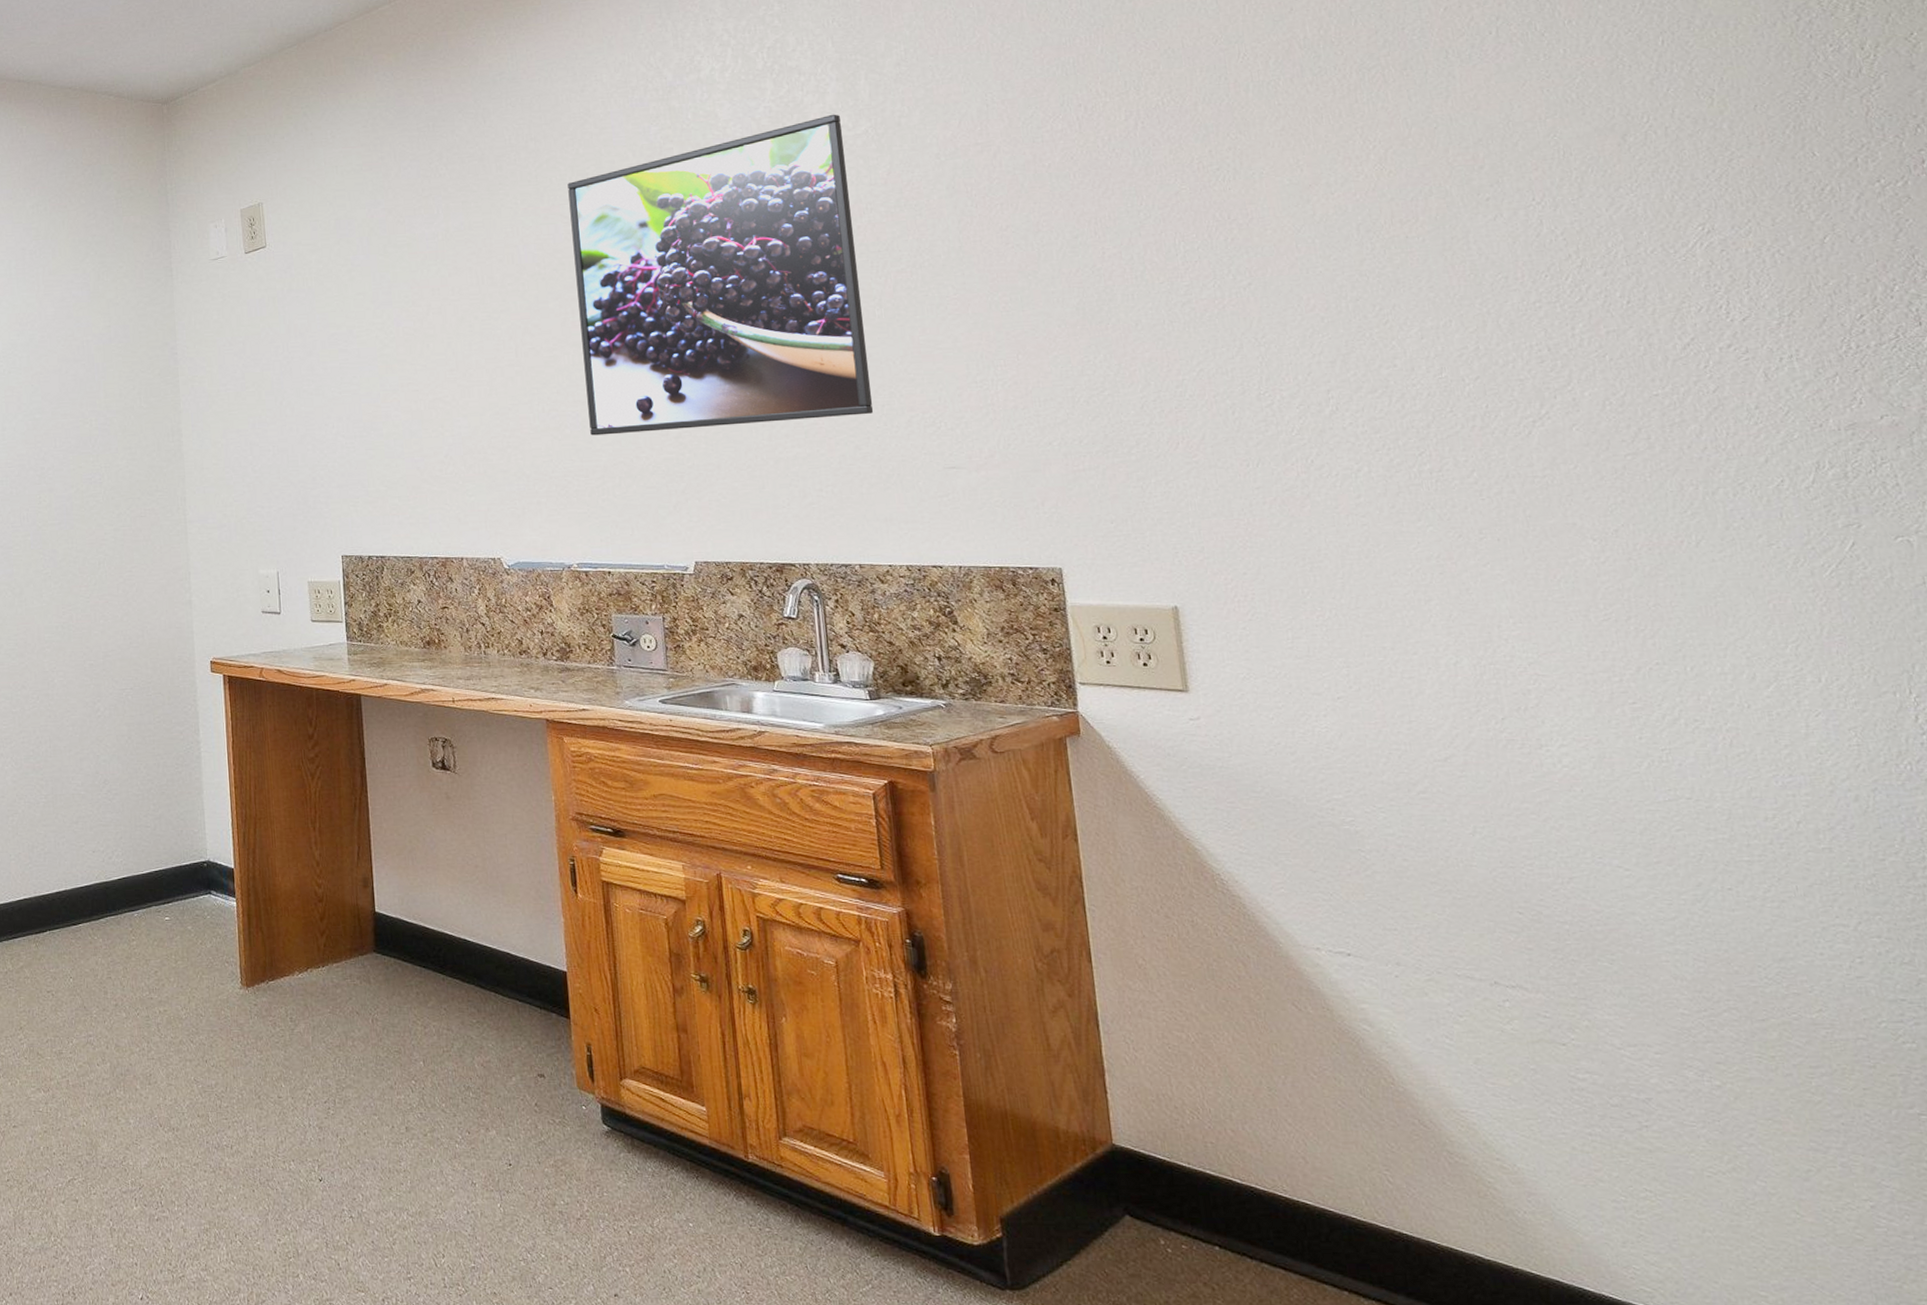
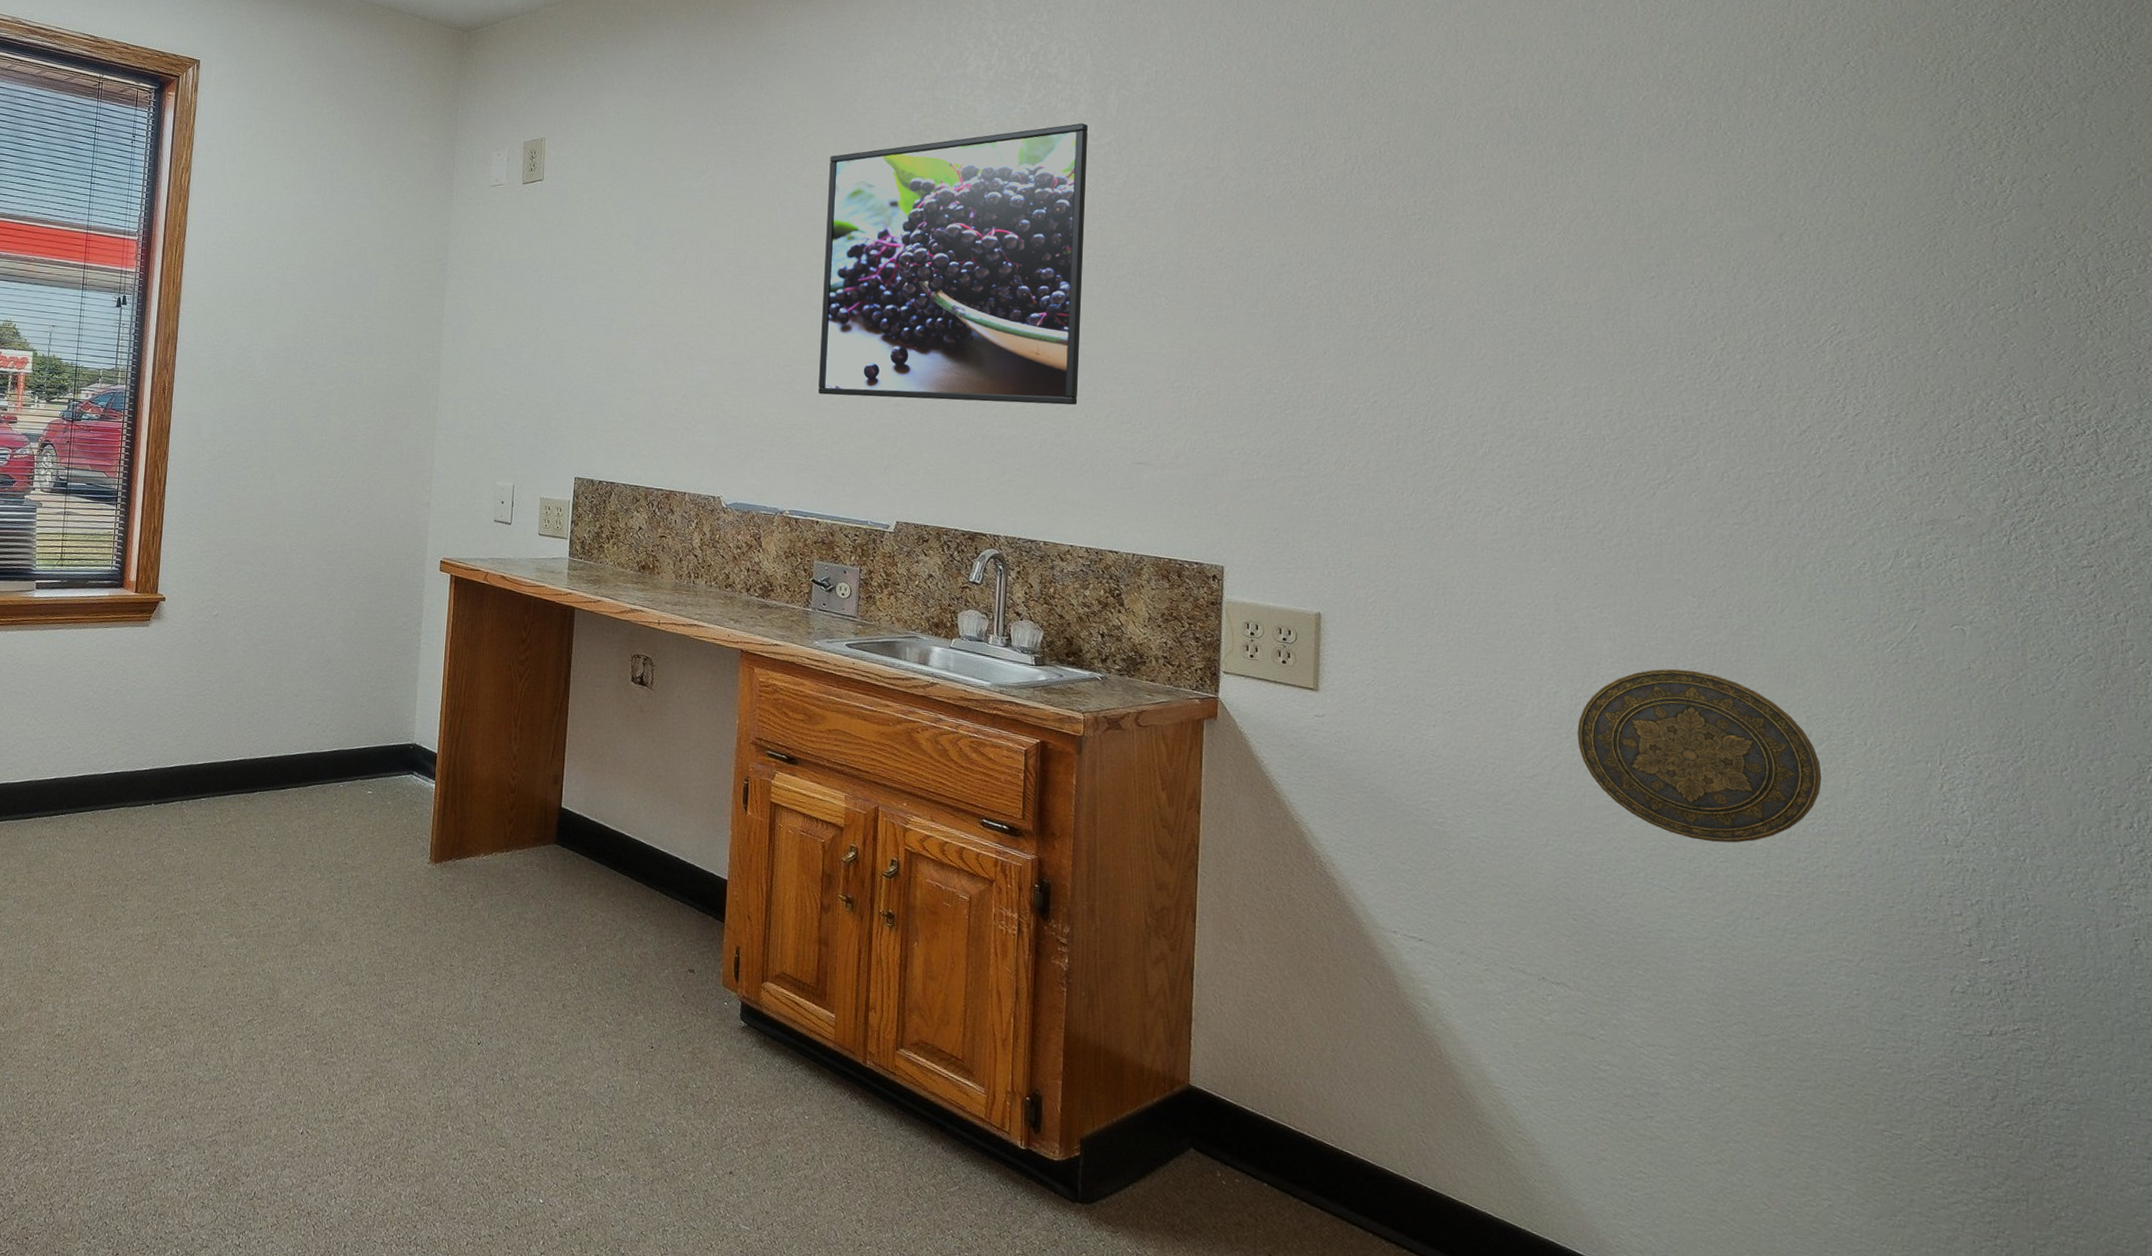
decorative plate: none [1487,621,1778,810] -> present [1577,669,1822,843]

